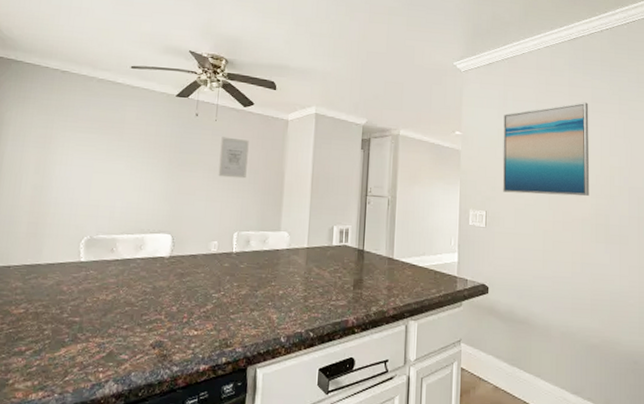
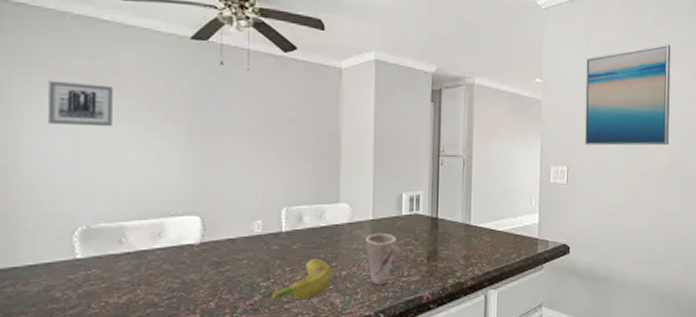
wall art: none [73,126,119,161] -> present [49,80,113,126]
wall art: present [218,137,249,179] -> none [256,91,294,142]
banana: none [220,277,271,313] -> present [271,258,331,300]
cup: none [300,259,328,306] -> present [366,233,397,285]

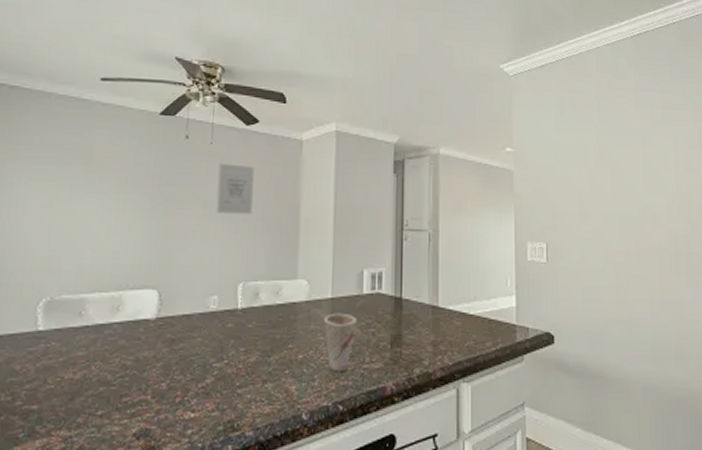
wall art: present [49,80,113,126] -> none [27,155,86,198]
wall art: none [256,91,294,142] -> present [216,163,254,215]
banana: present [271,258,331,300] -> none [224,339,287,385]
wall art: present [584,44,671,146] -> none [562,108,666,221]

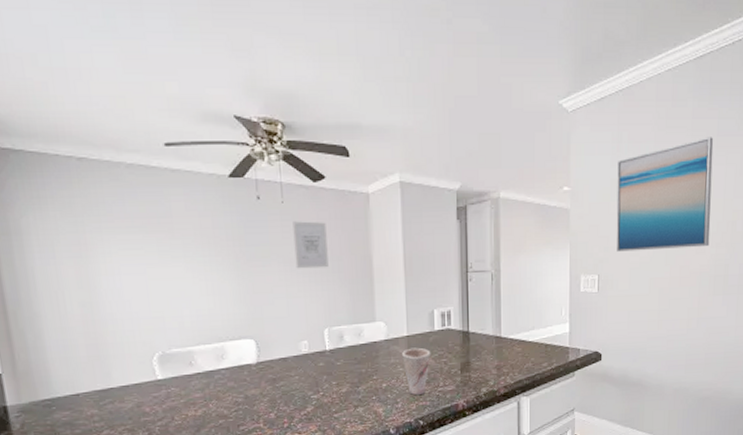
wall art: none [562,108,666,221] -> present [616,137,714,252]

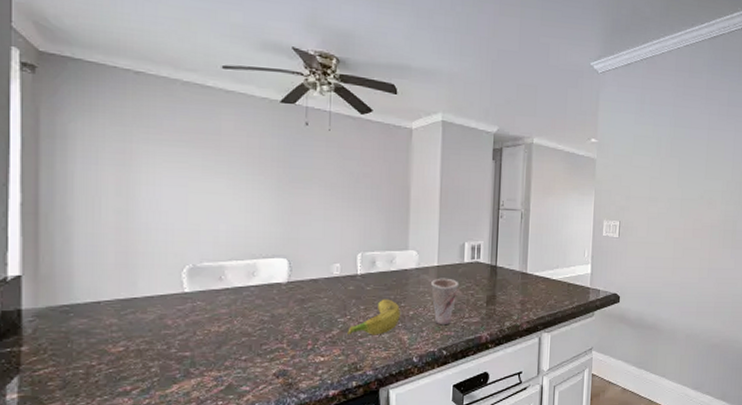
wall art: present [292,221,329,269] -> none [336,148,369,195]
banana: none [322,373,373,410] -> present [347,299,400,335]
wall art: present [616,137,714,252] -> none [637,106,725,203]

